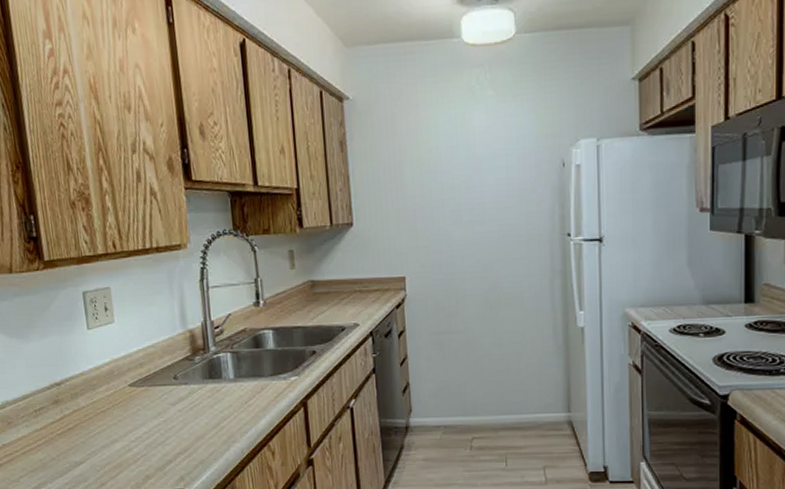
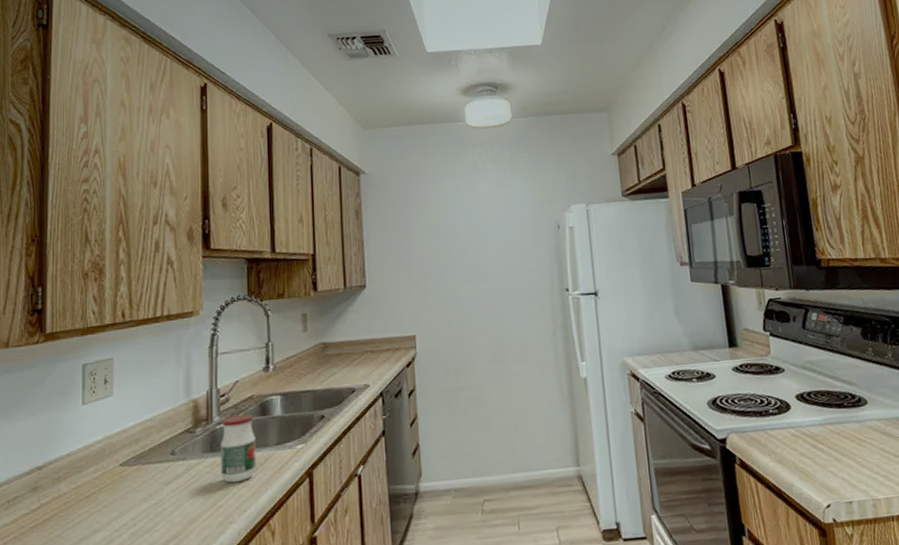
jar: none [218,347,254,408] -> present [220,415,256,484]

